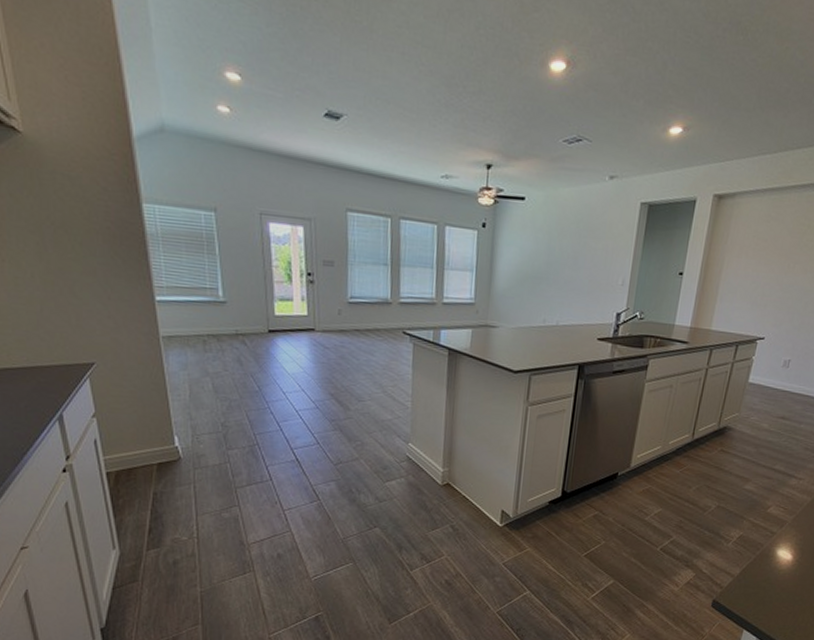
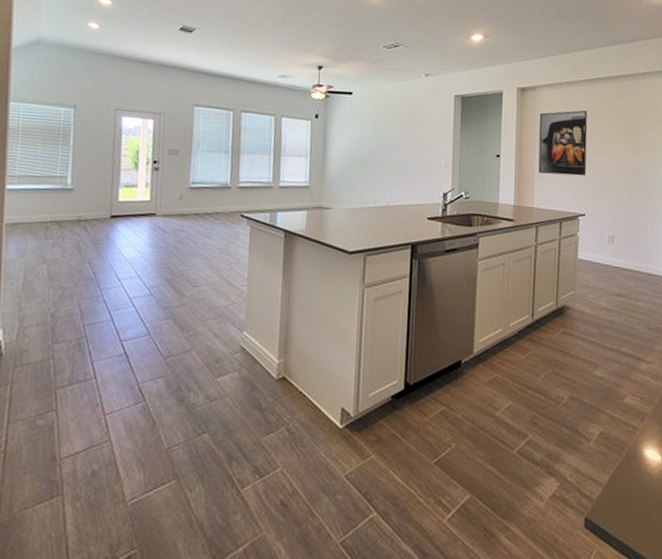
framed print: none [722,222,789,298] -> present [538,110,588,177]

